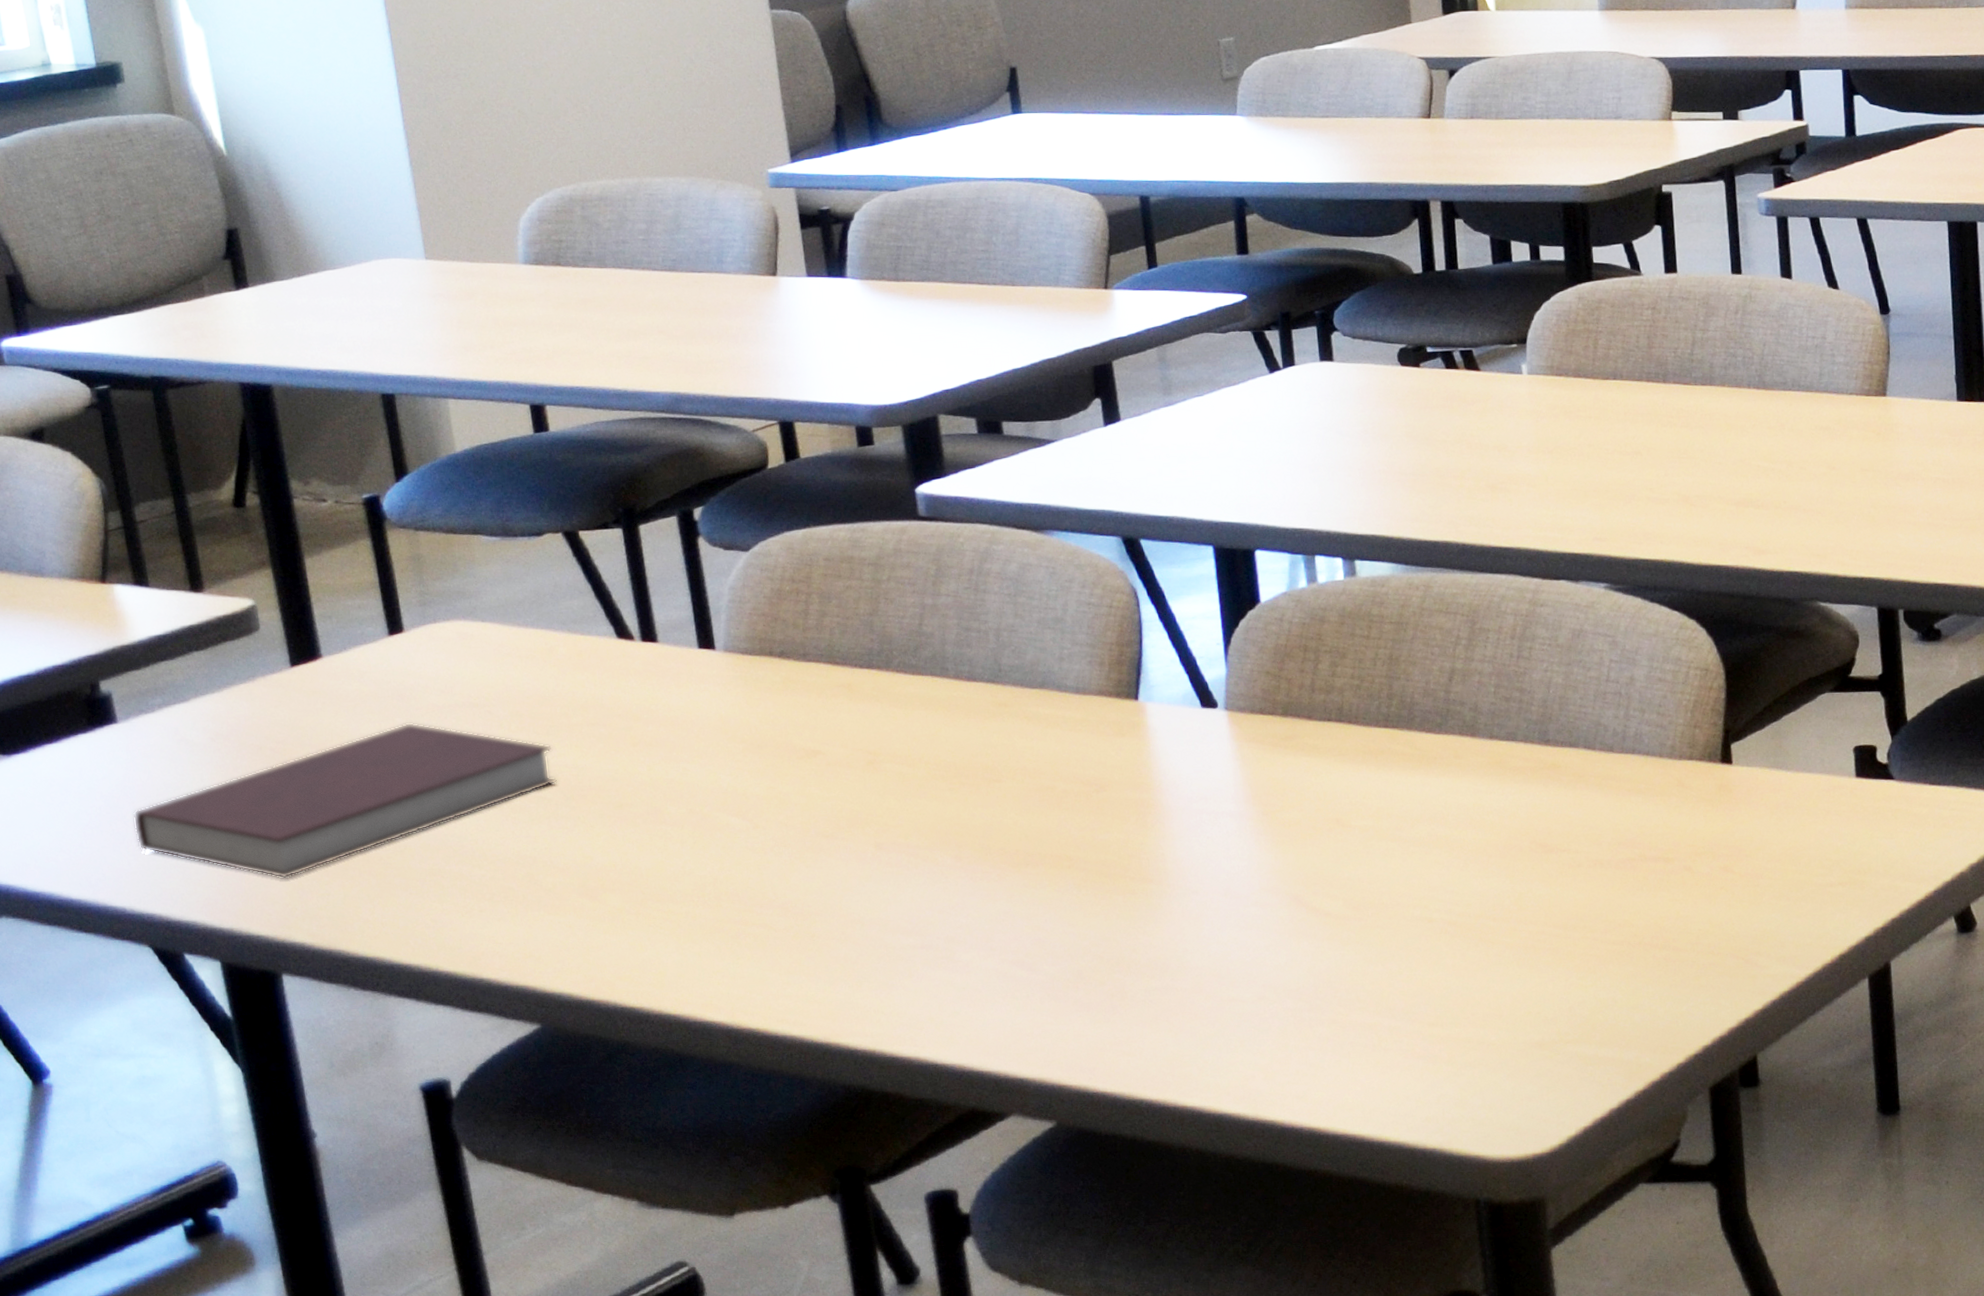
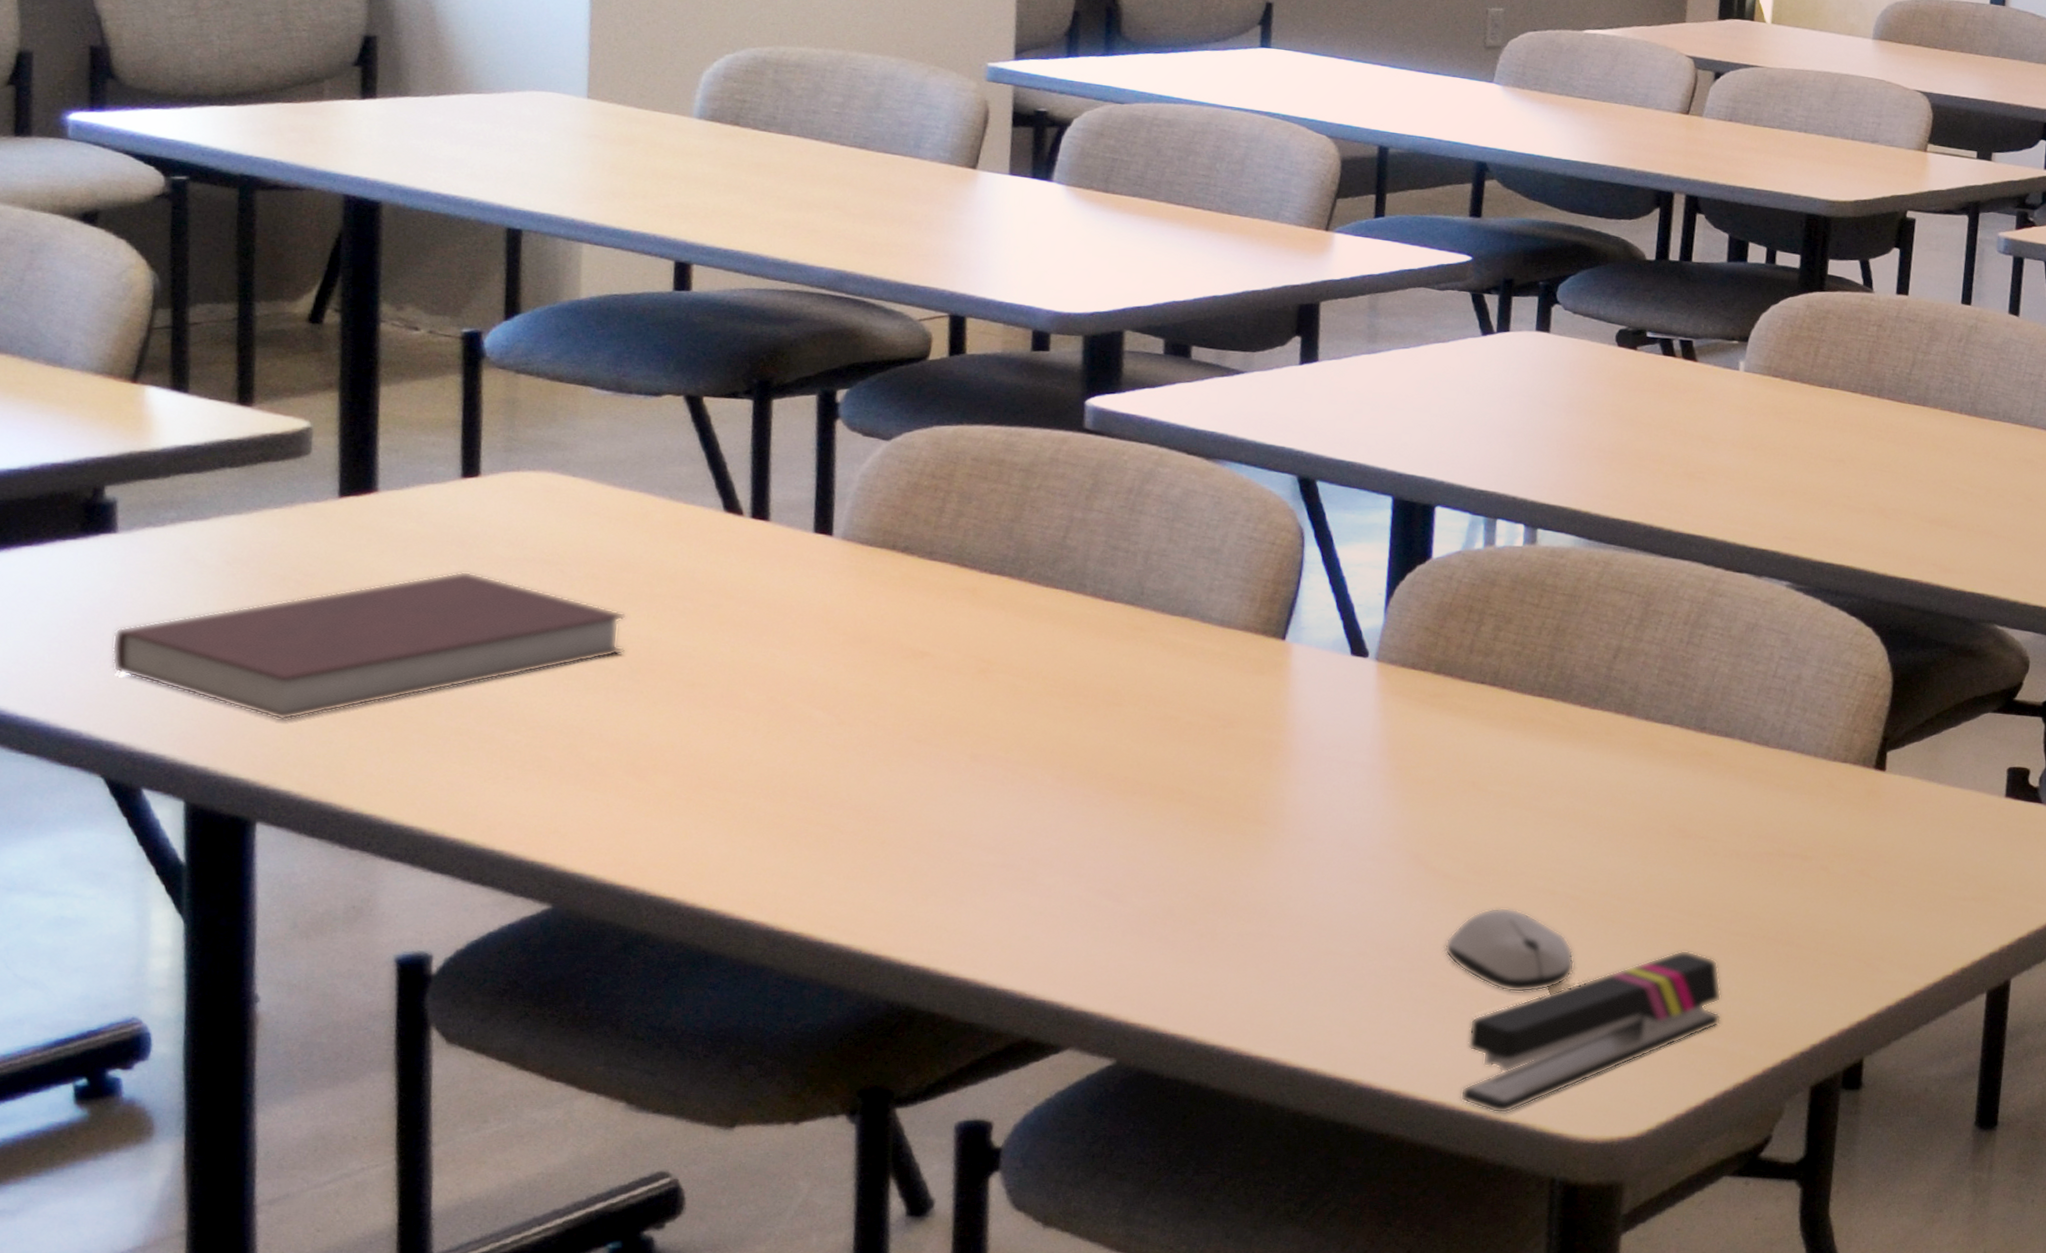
computer mouse: none [1337,939,1463,1022] -> present [1444,907,1575,993]
stapler: none [1374,964,1612,1141] -> present [1460,950,1722,1114]

